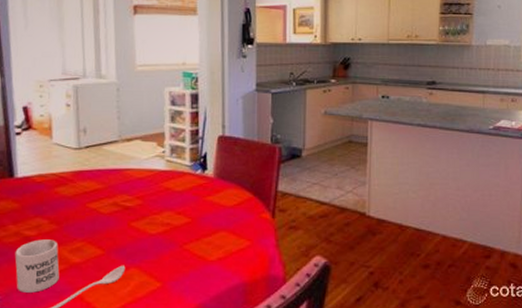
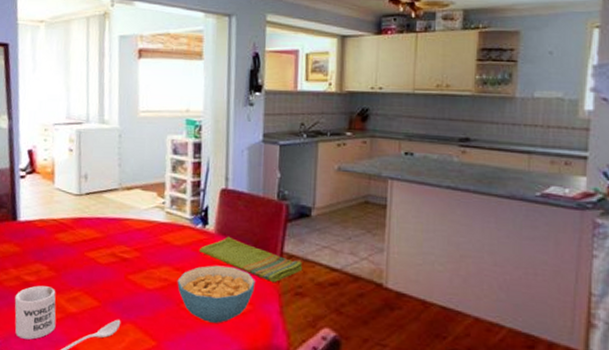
cereal bowl: none [179,207,253,260] -> present [177,265,255,324]
dish towel: none [199,179,296,220] -> present [198,236,303,283]

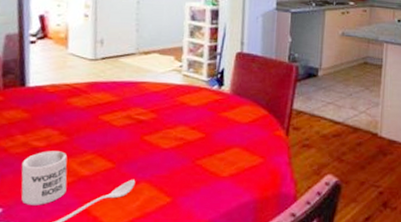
cereal bowl: present [177,265,255,324] -> none [192,123,267,177]
dish towel: present [198,236,303,283] -> none [214,96,310,137]

